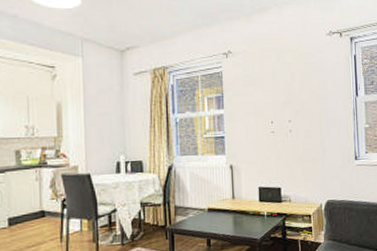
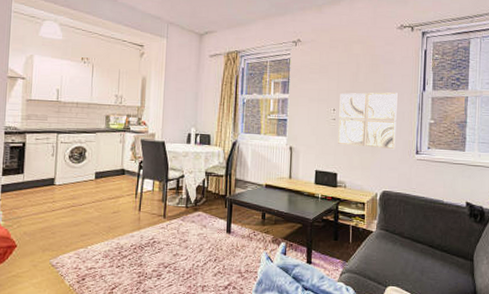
wall art: none [276,100,335,158] -> present [338,92,398,150]

